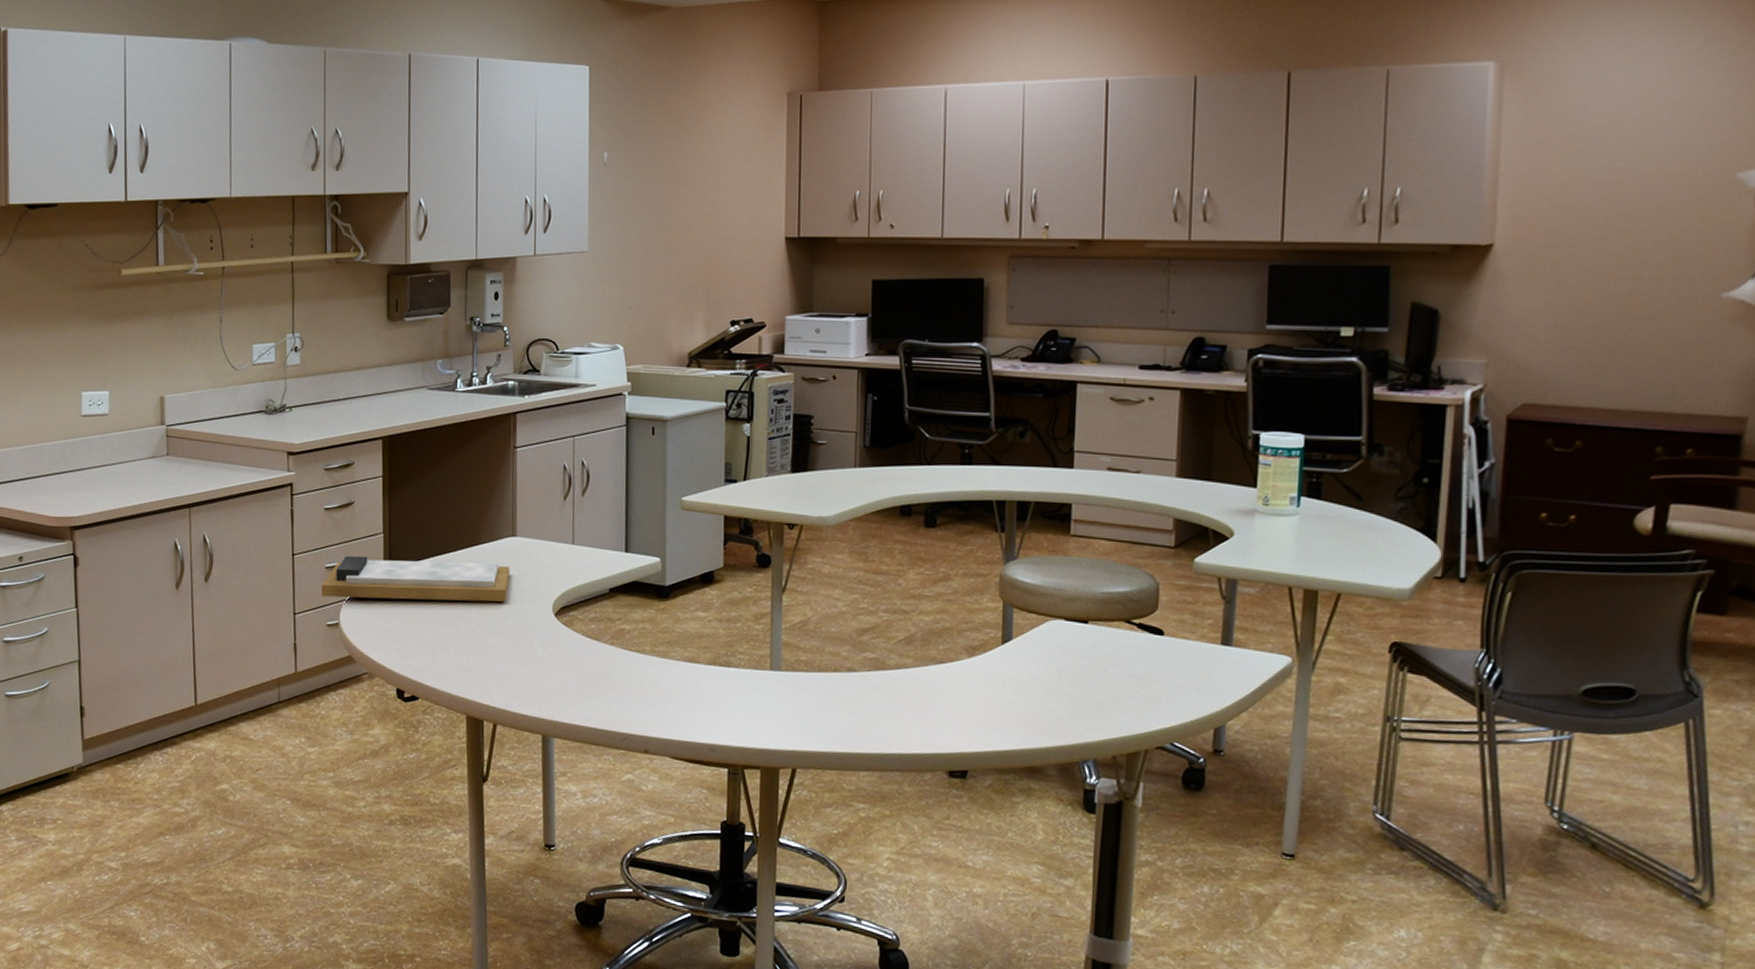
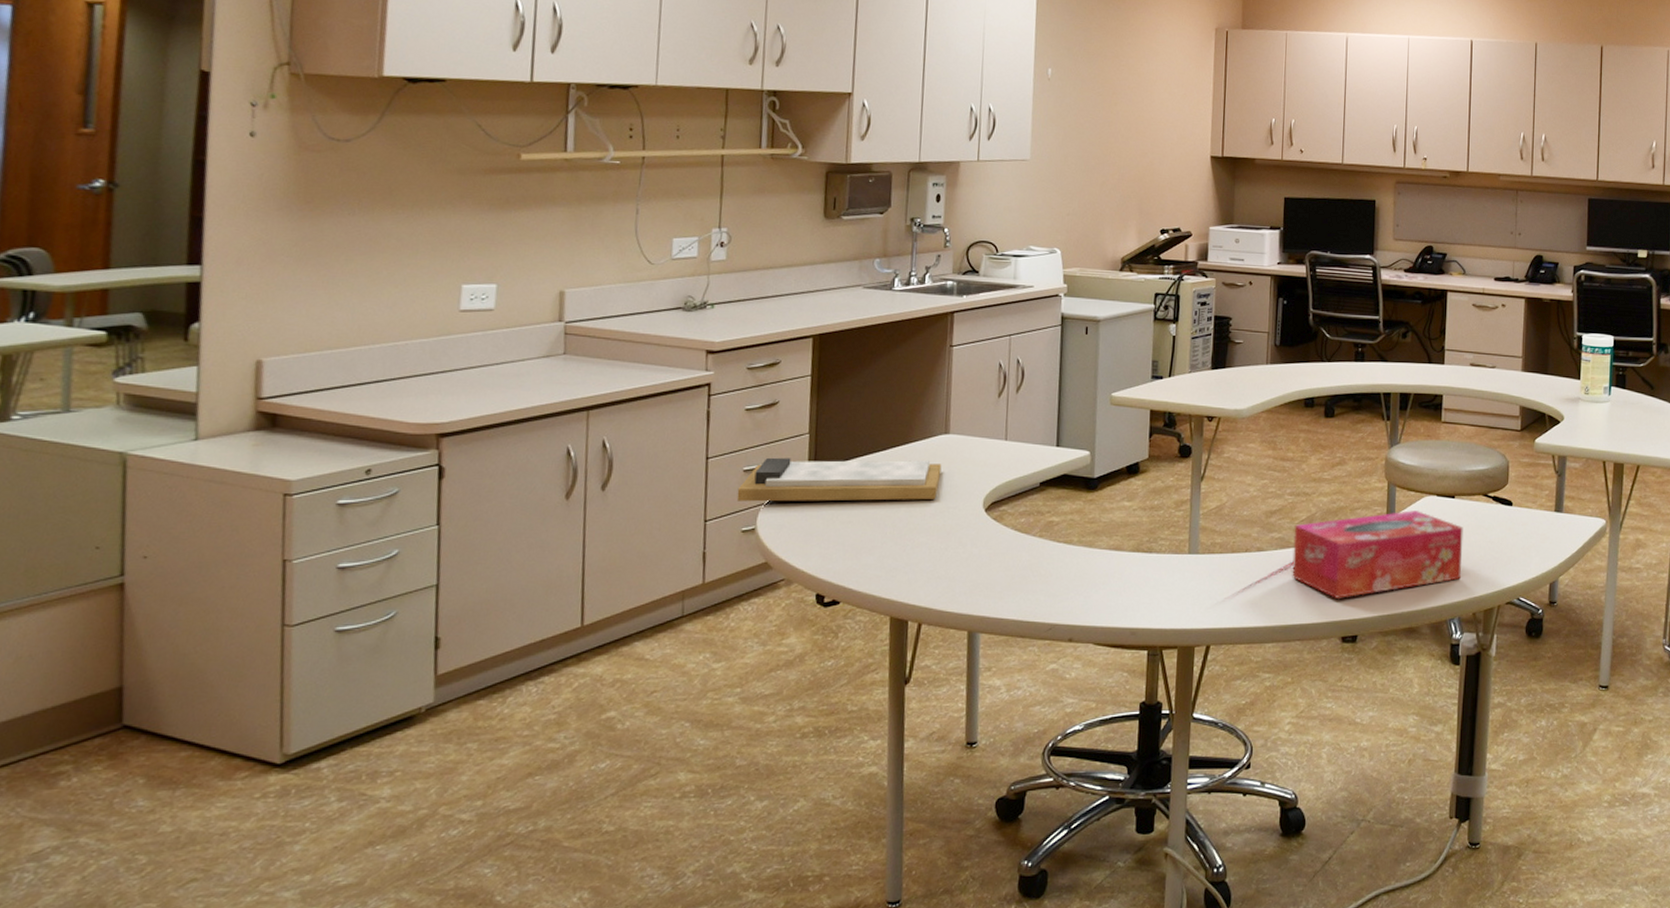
tissue box: none [888,635,1099,729] -> present [1292,510,1463,598]

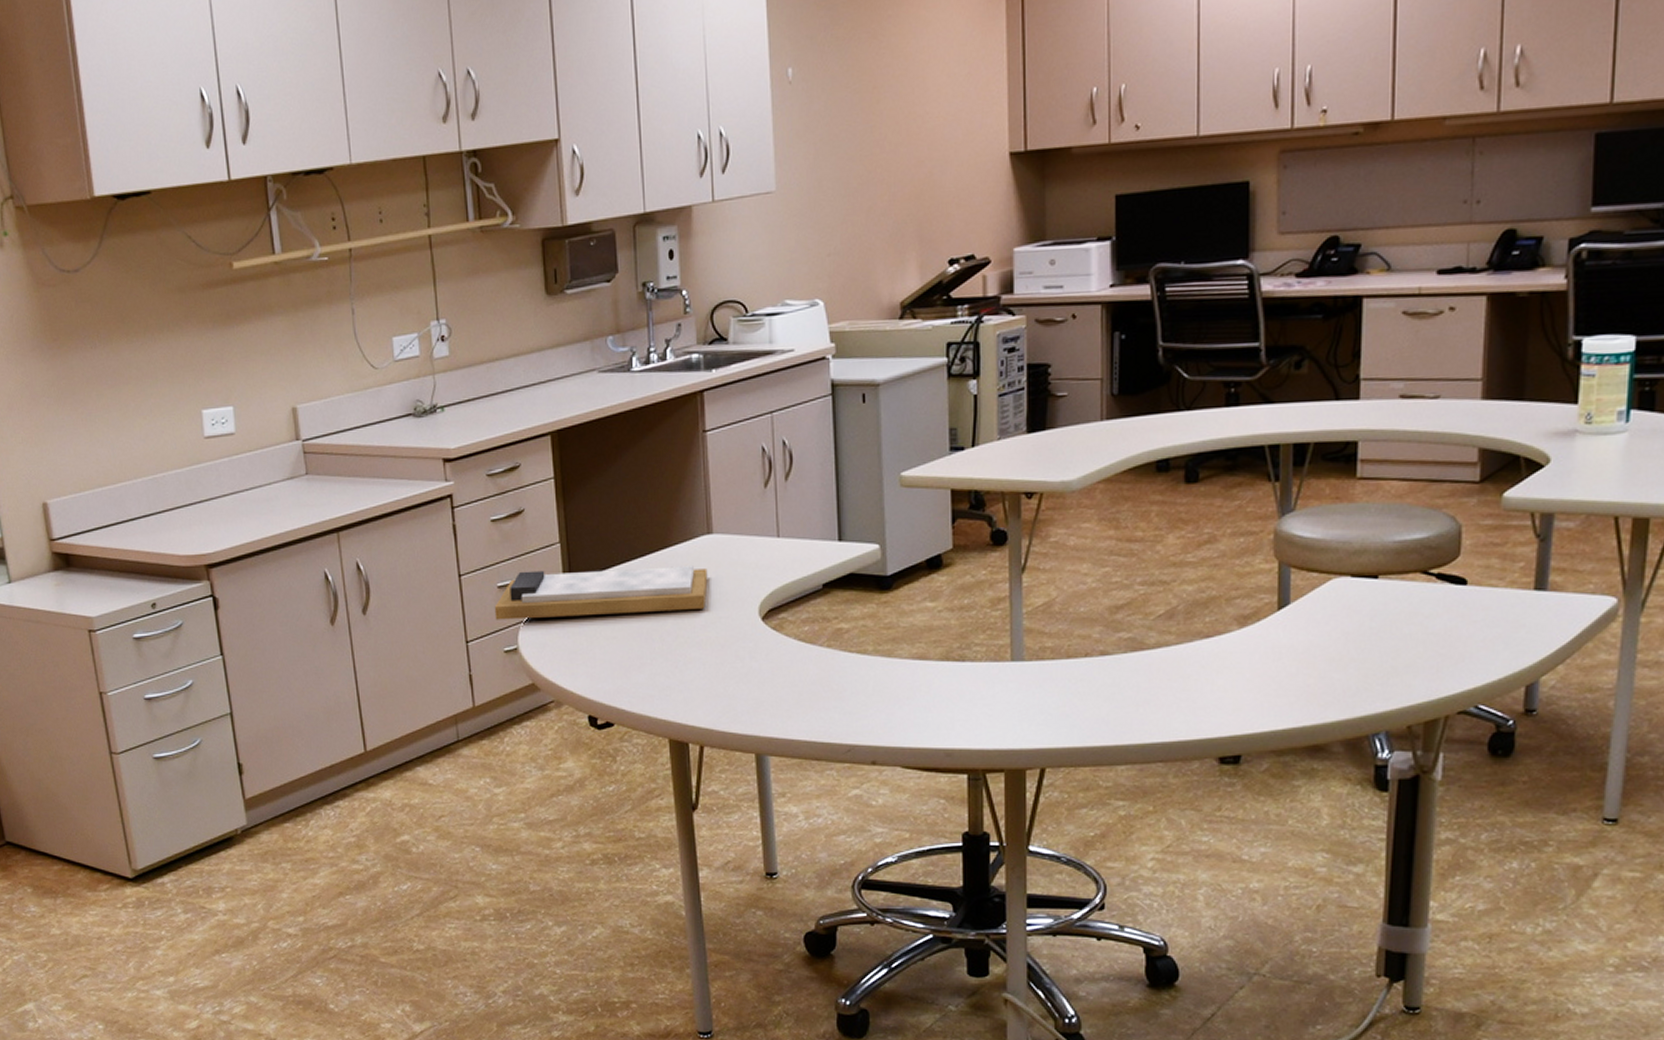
tissue box: present [1292,510,1463,598] -> none [1148,597,1392,711]

